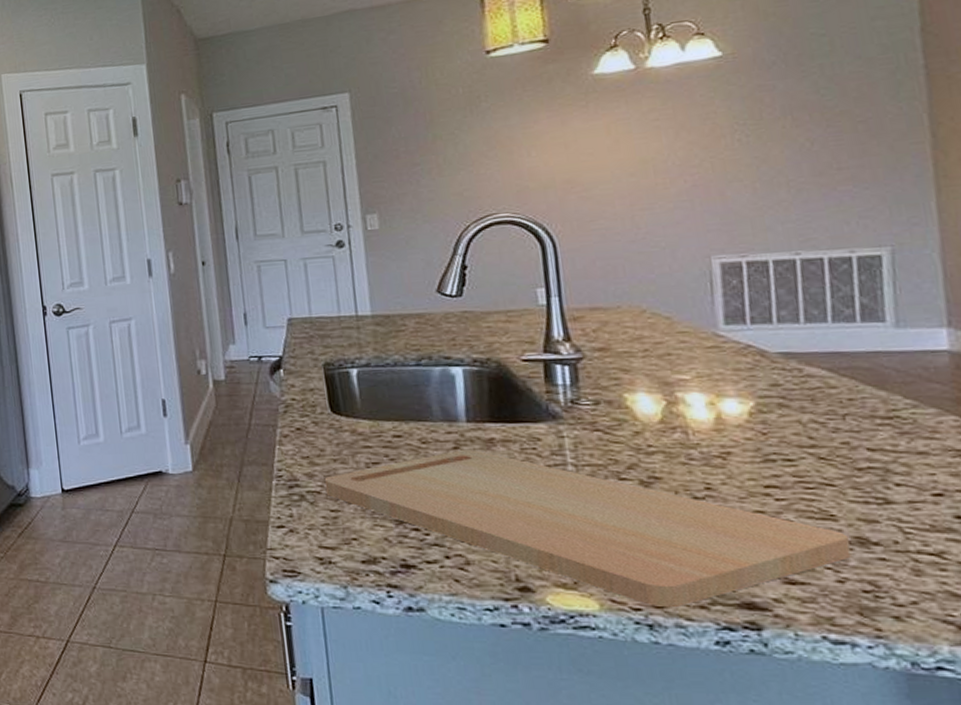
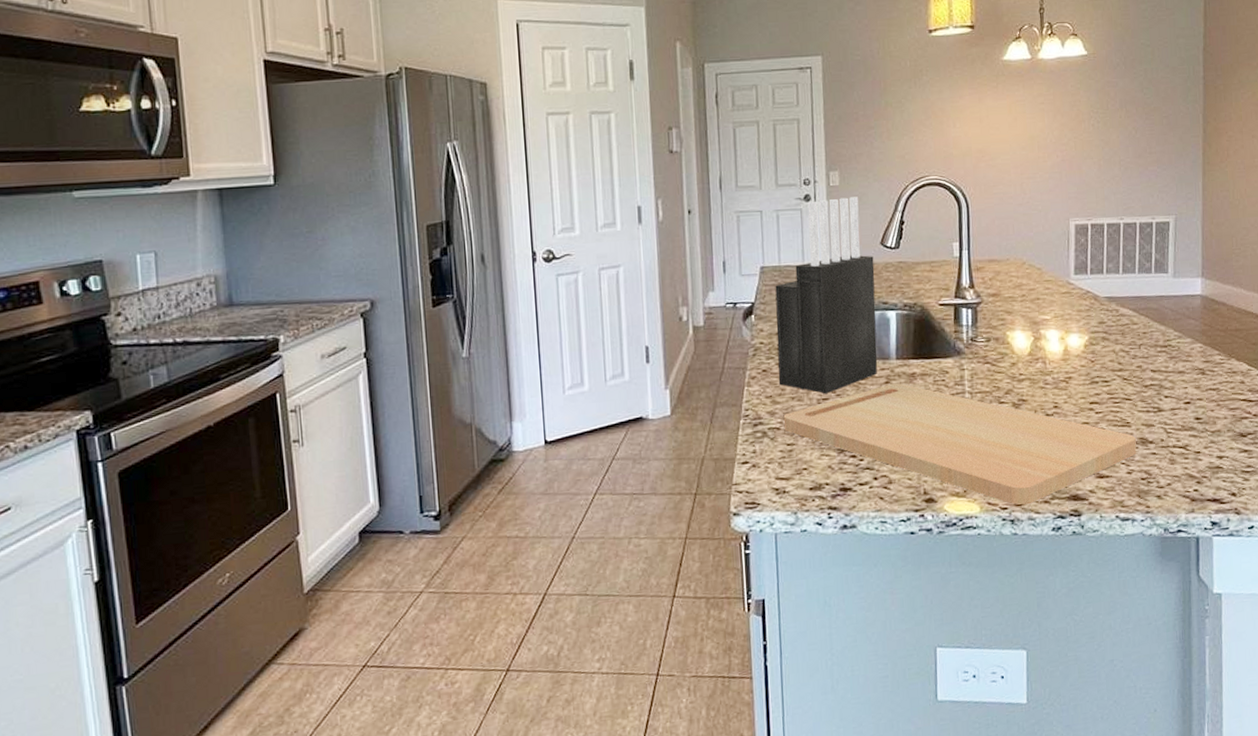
knife block: none [306,240,442,458] -> present [775,197,878,394]

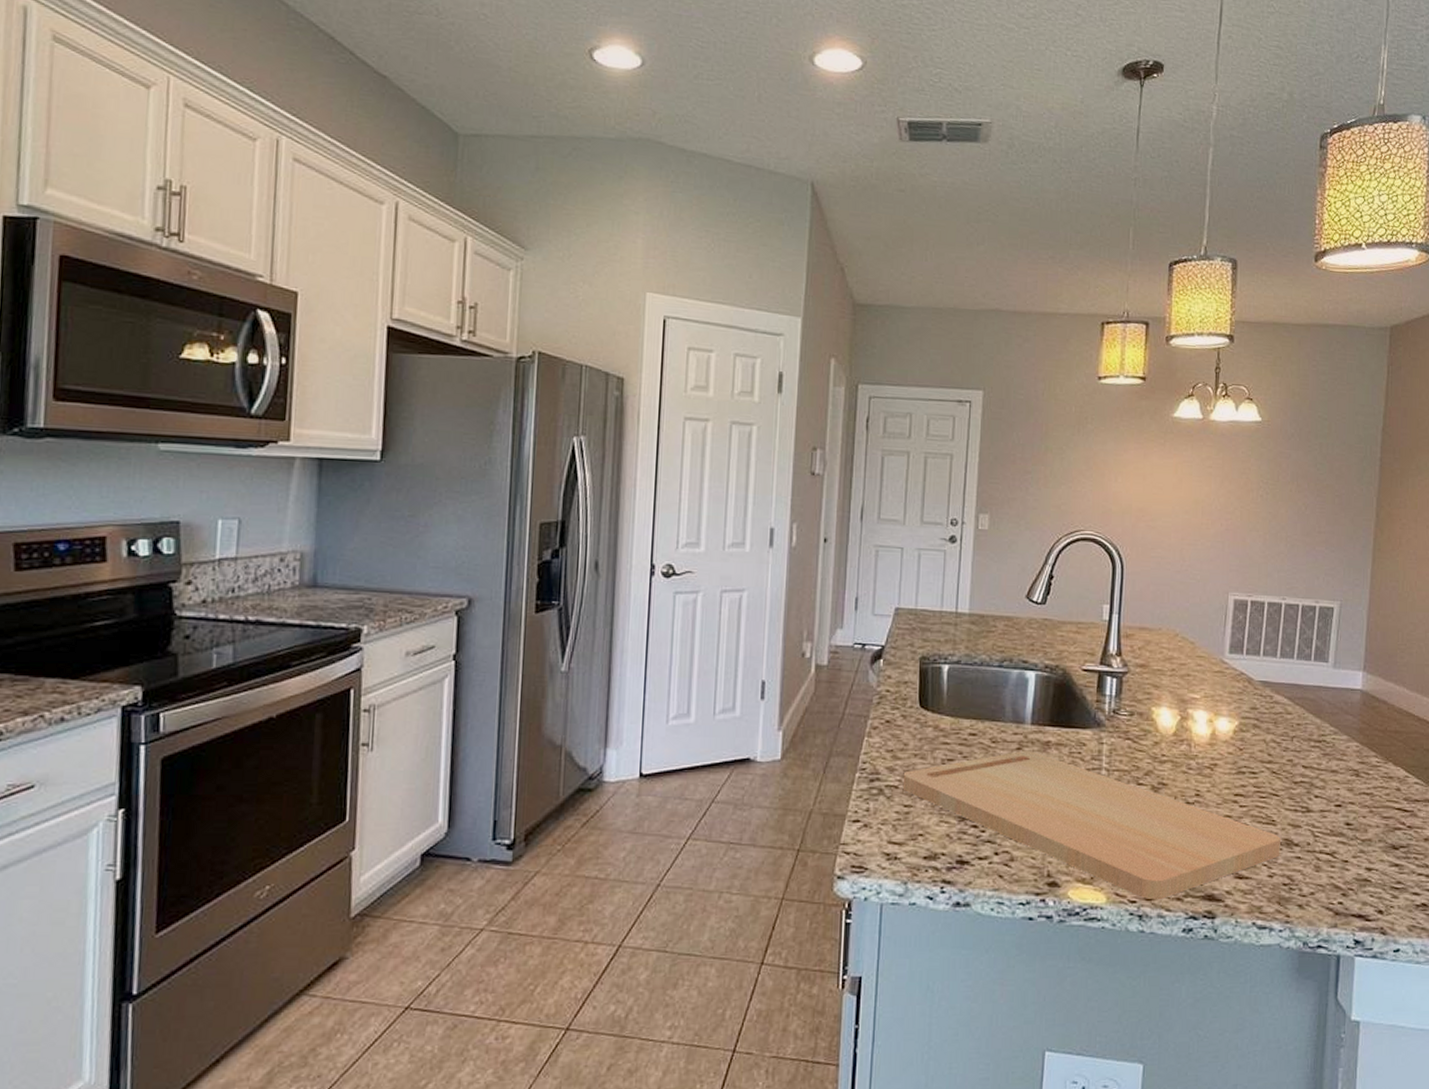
knife block: present [775,197,878,394] -> none [902,543,1018,755]

